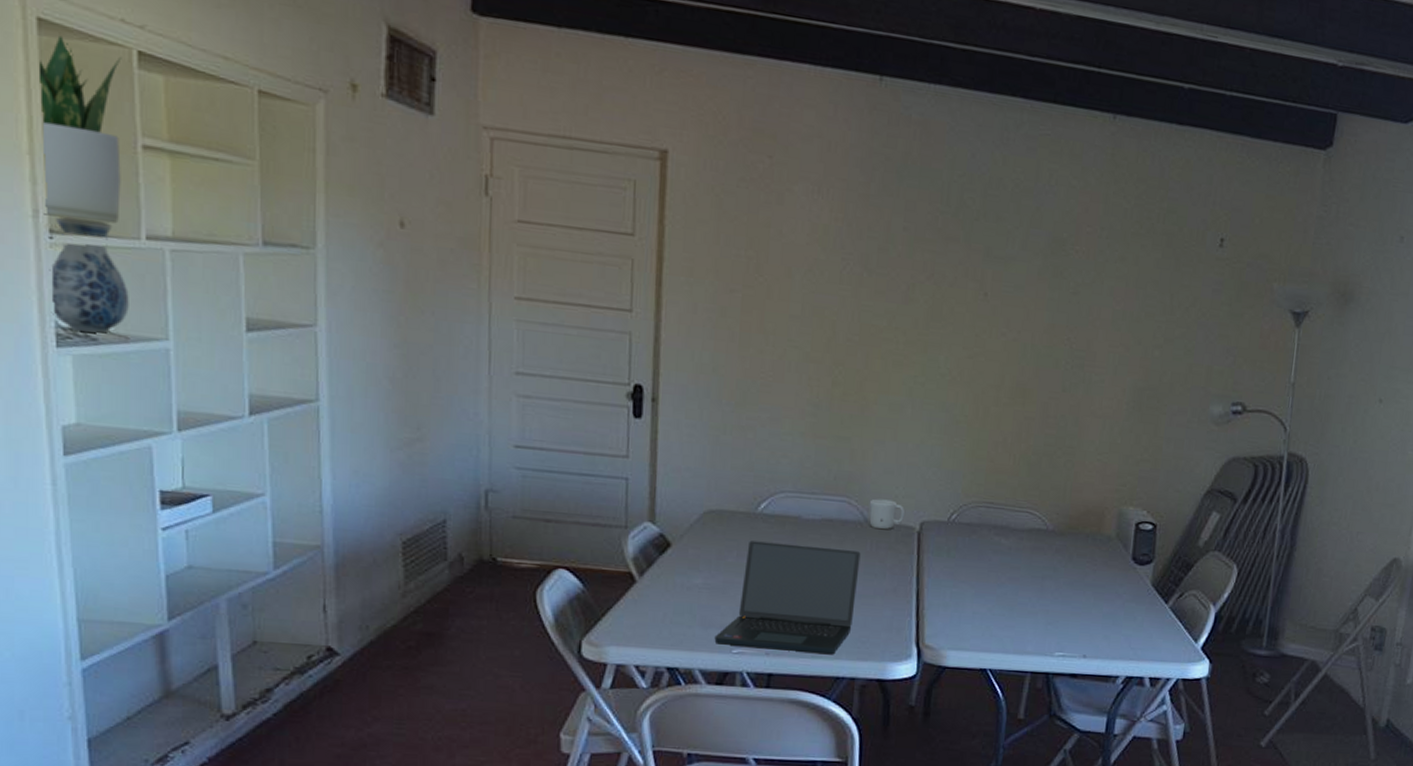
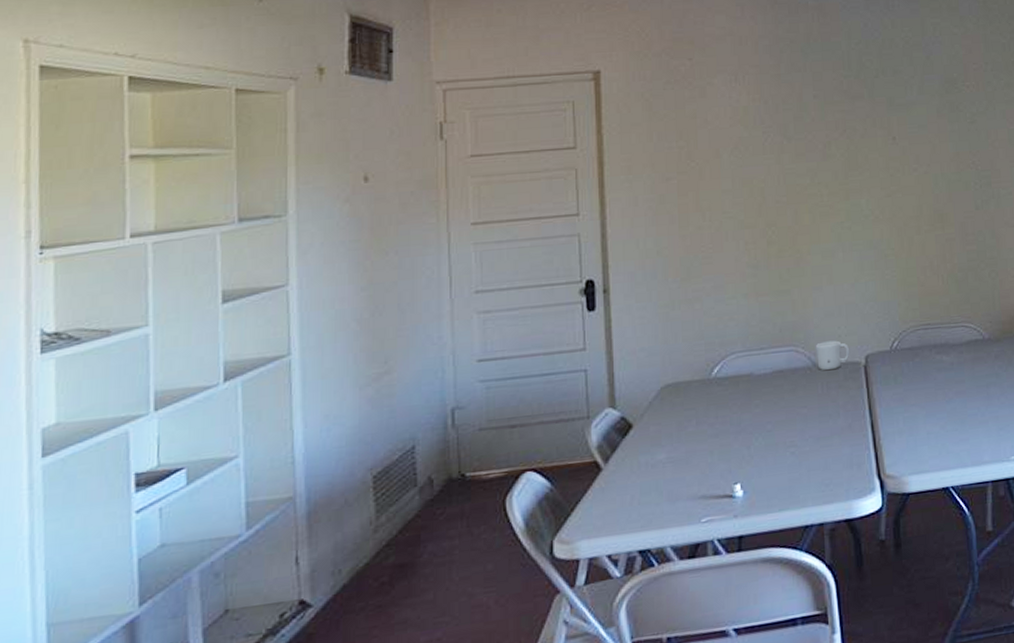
planter: present [40,35,122,224] -> none [35,77,114,234]
vase: present [49,216,129,334] -> none [37,229,112,335]
laptop: present [714,540,861,655] -> none [682,396,814,517]

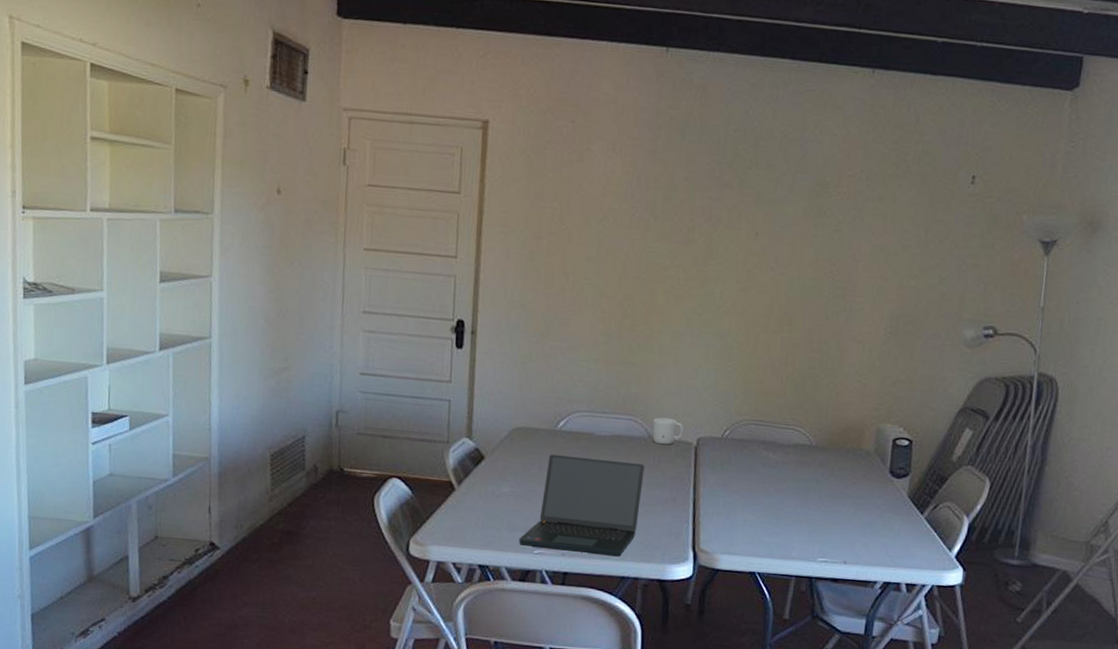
laptop: none [682,396,814,517] -> present [519,454,645,557]

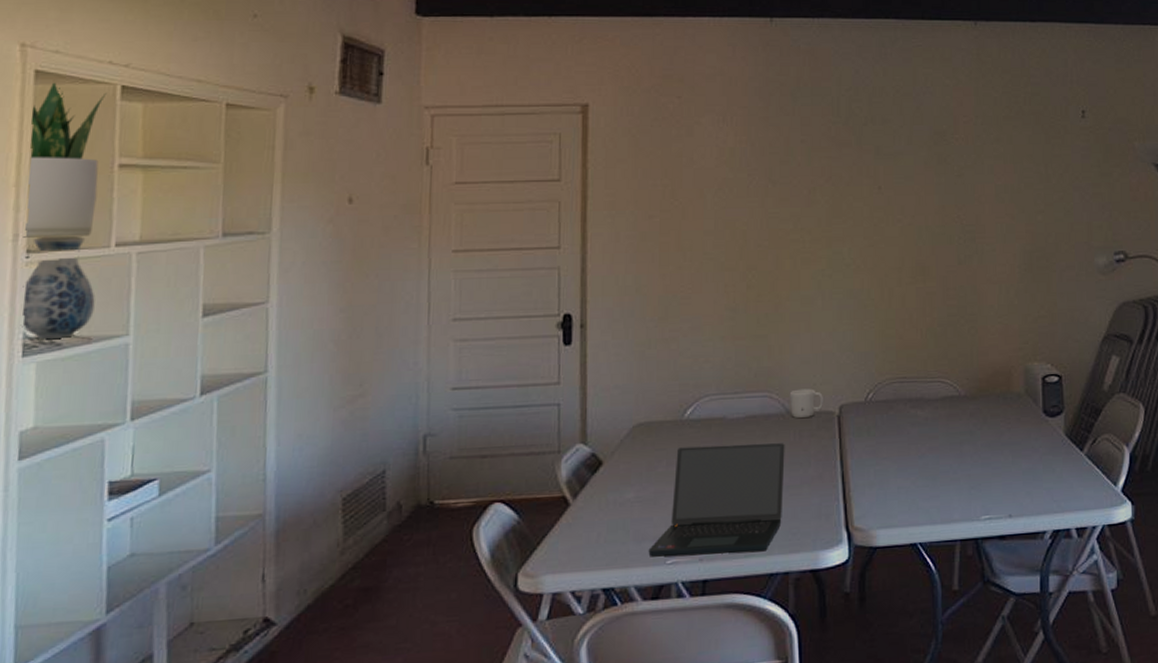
planter: none [19,55,79,200] -> present [23,82,107,238]
vase: none [21,196,76,287] -> present [20,237,96,340]

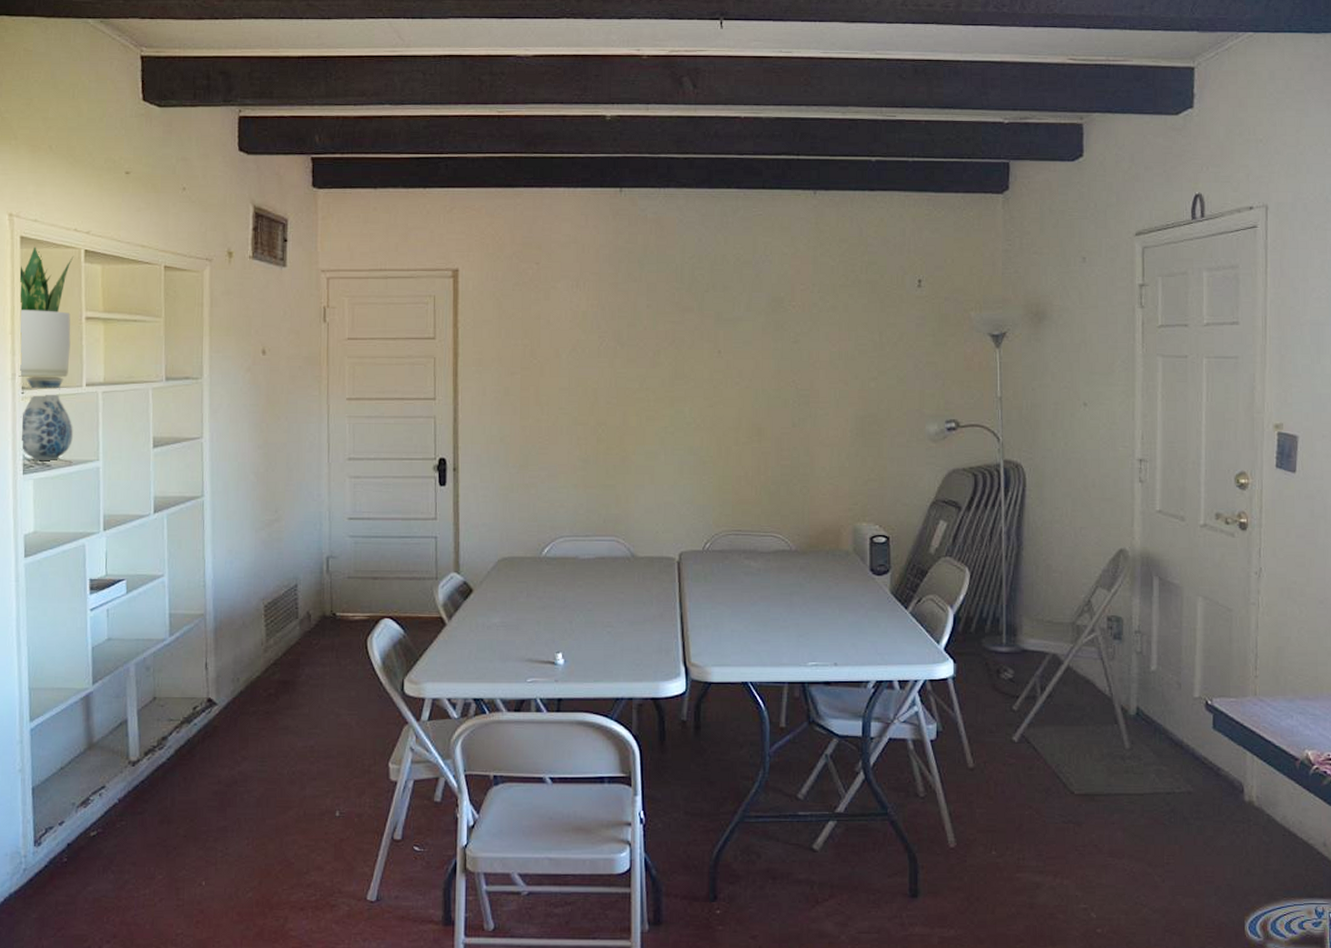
laptop: present [648,443,785,557] -> none [512,581,630,678]
mug: present [789,388,824,419] -> none [634,536,666,563]

